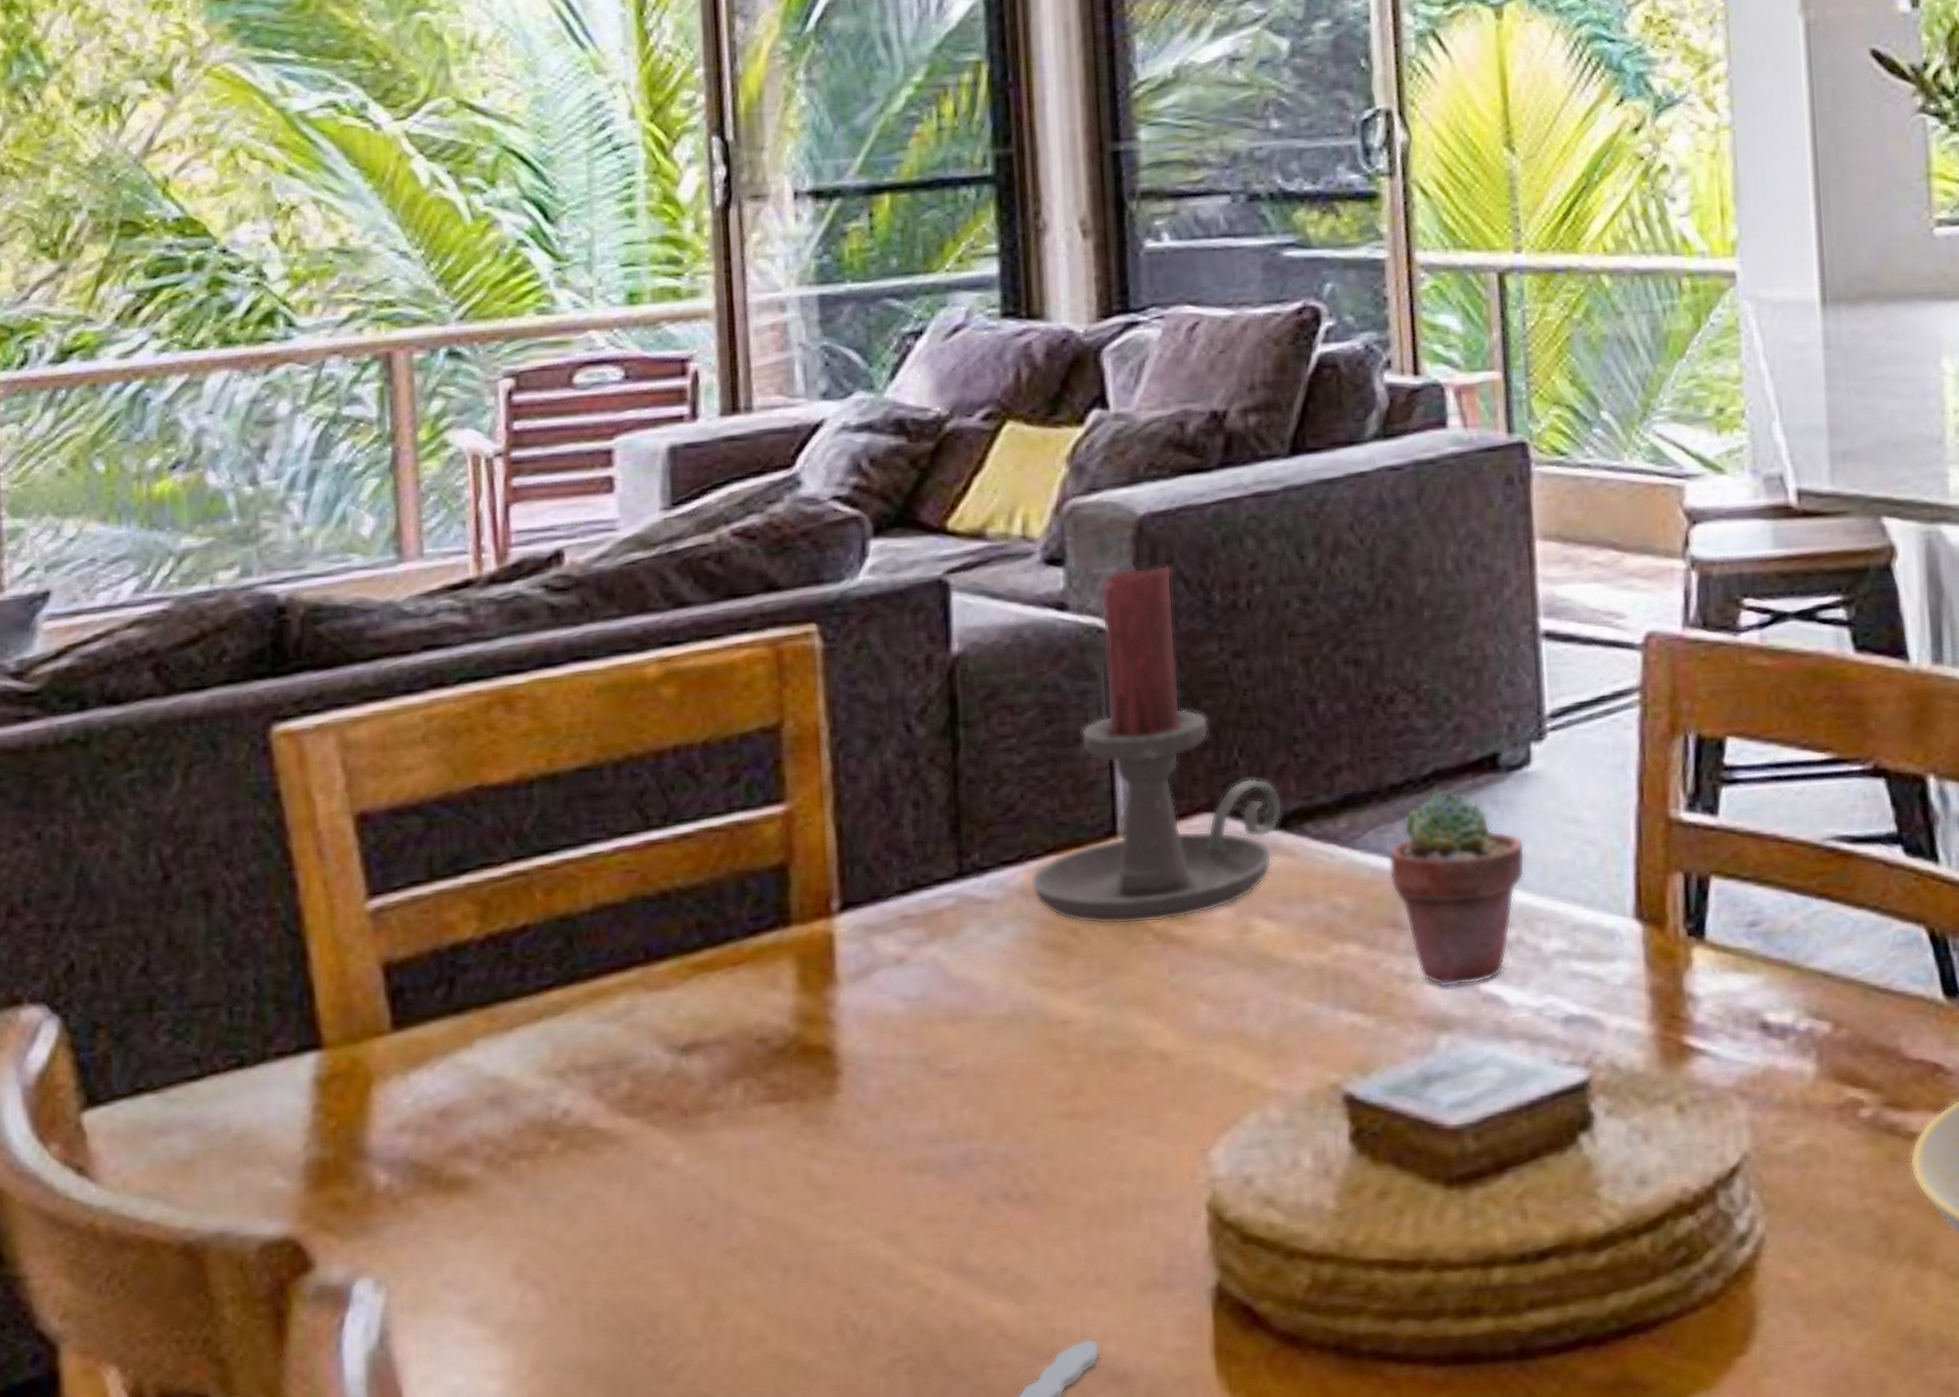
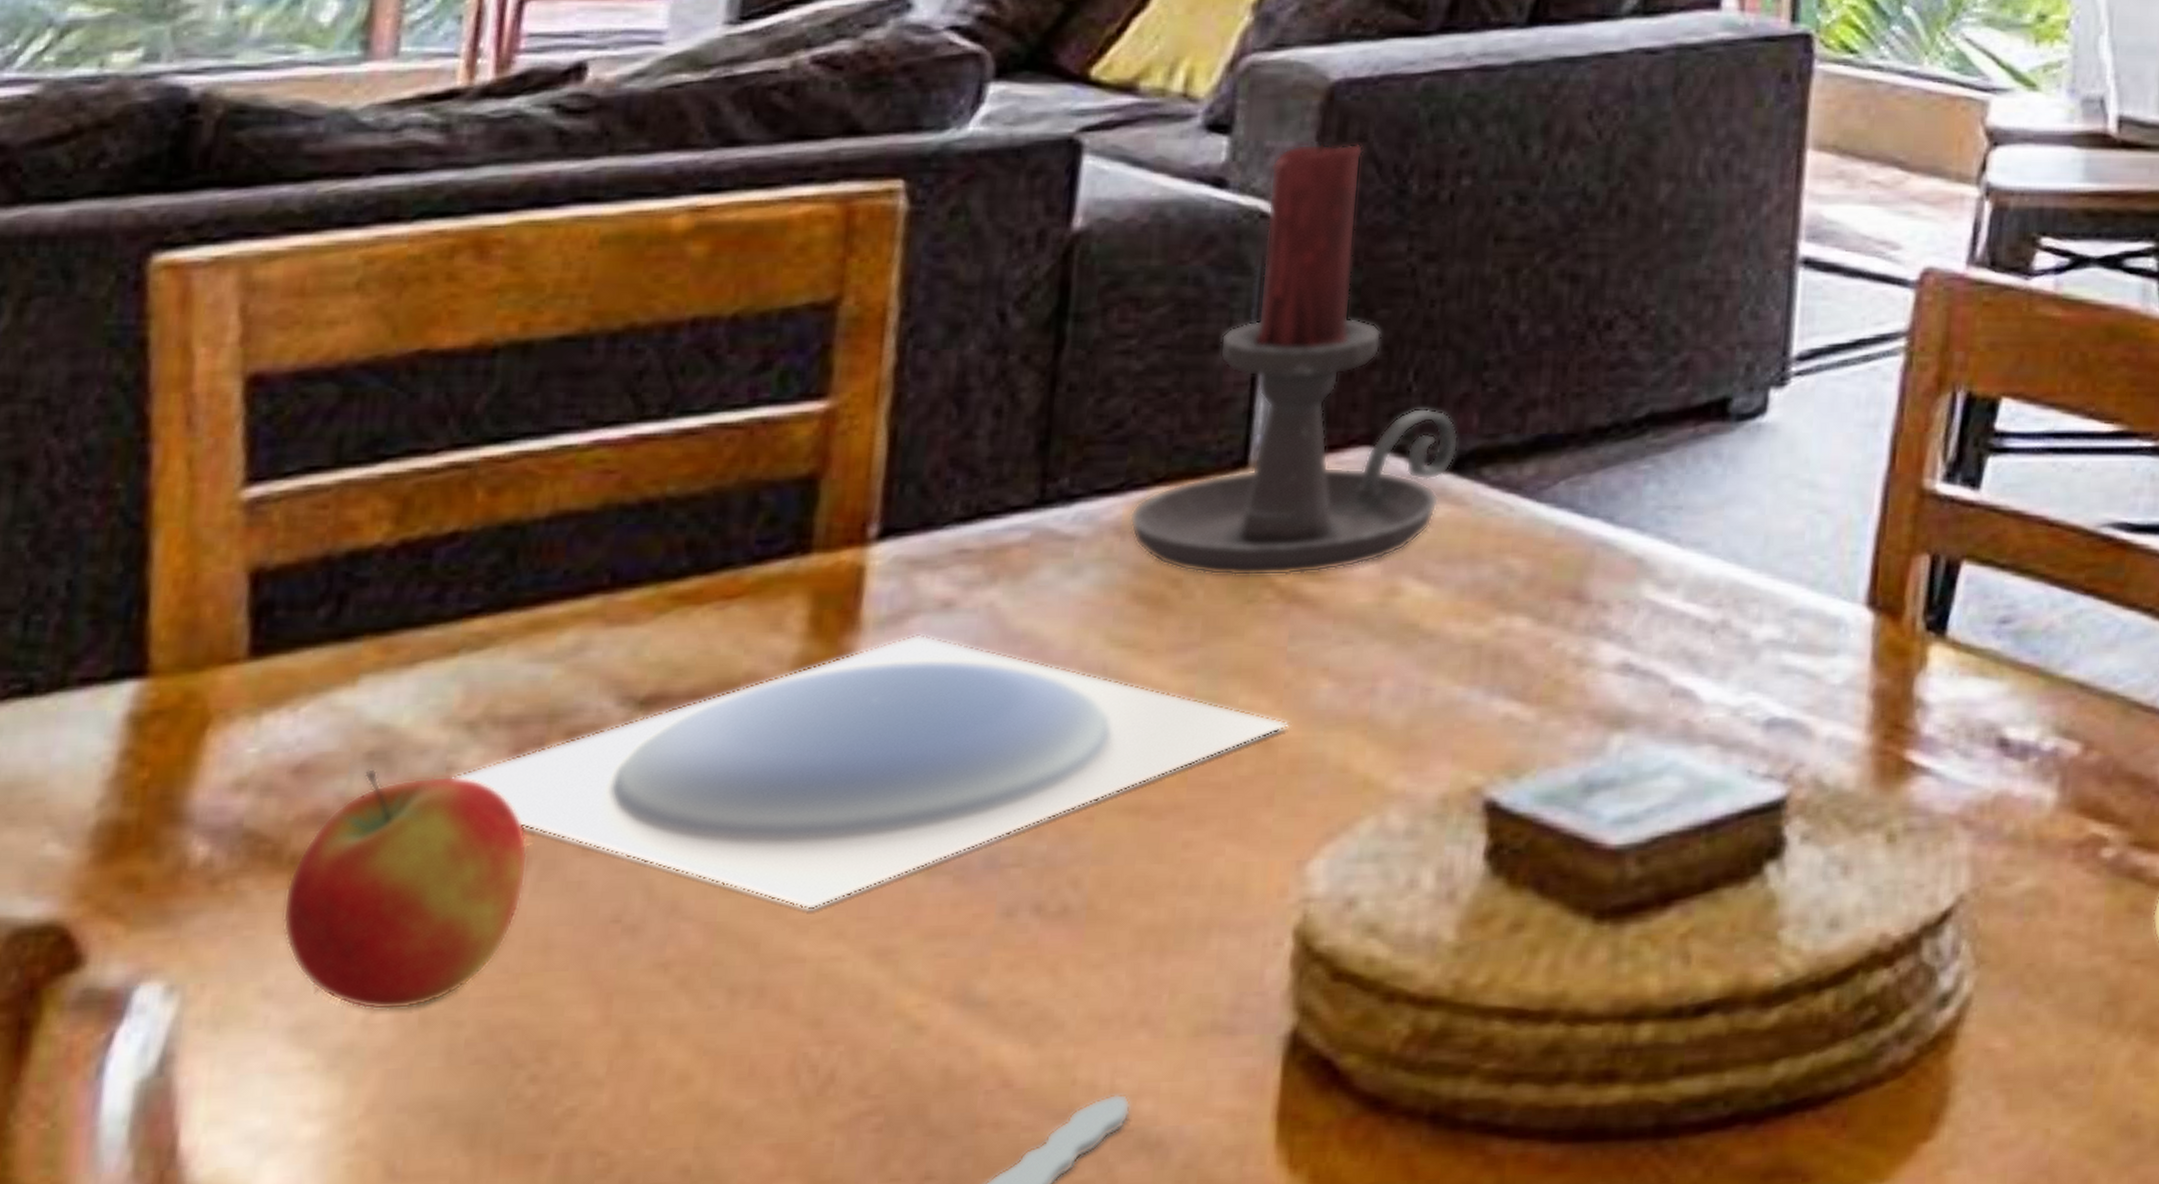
apple: none [447,1111,620,1294] -> present [282,769,528,1011]
bowl: none [552,984,1179,1205] -> present [451,634,1289,910]
potted succulent: present [1388,792,1525,988] -> none [1578,440,1747,676]

